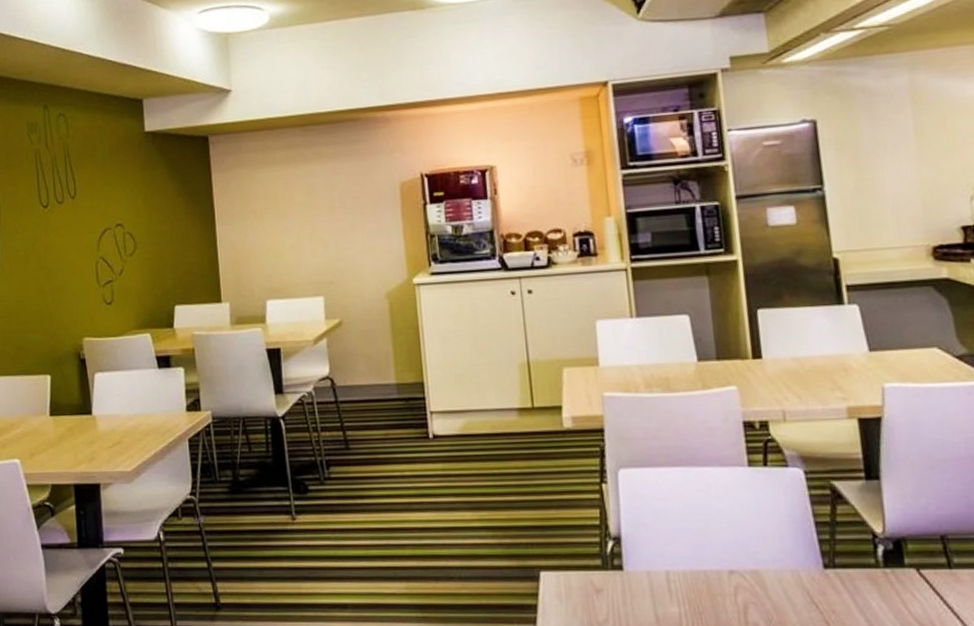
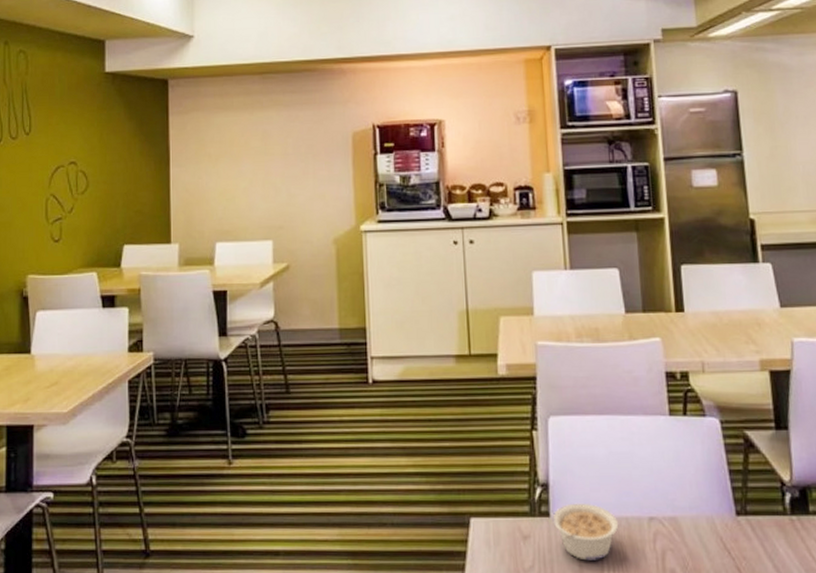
legume: none [626,556,697,614] -> present [552,503,619,561]

